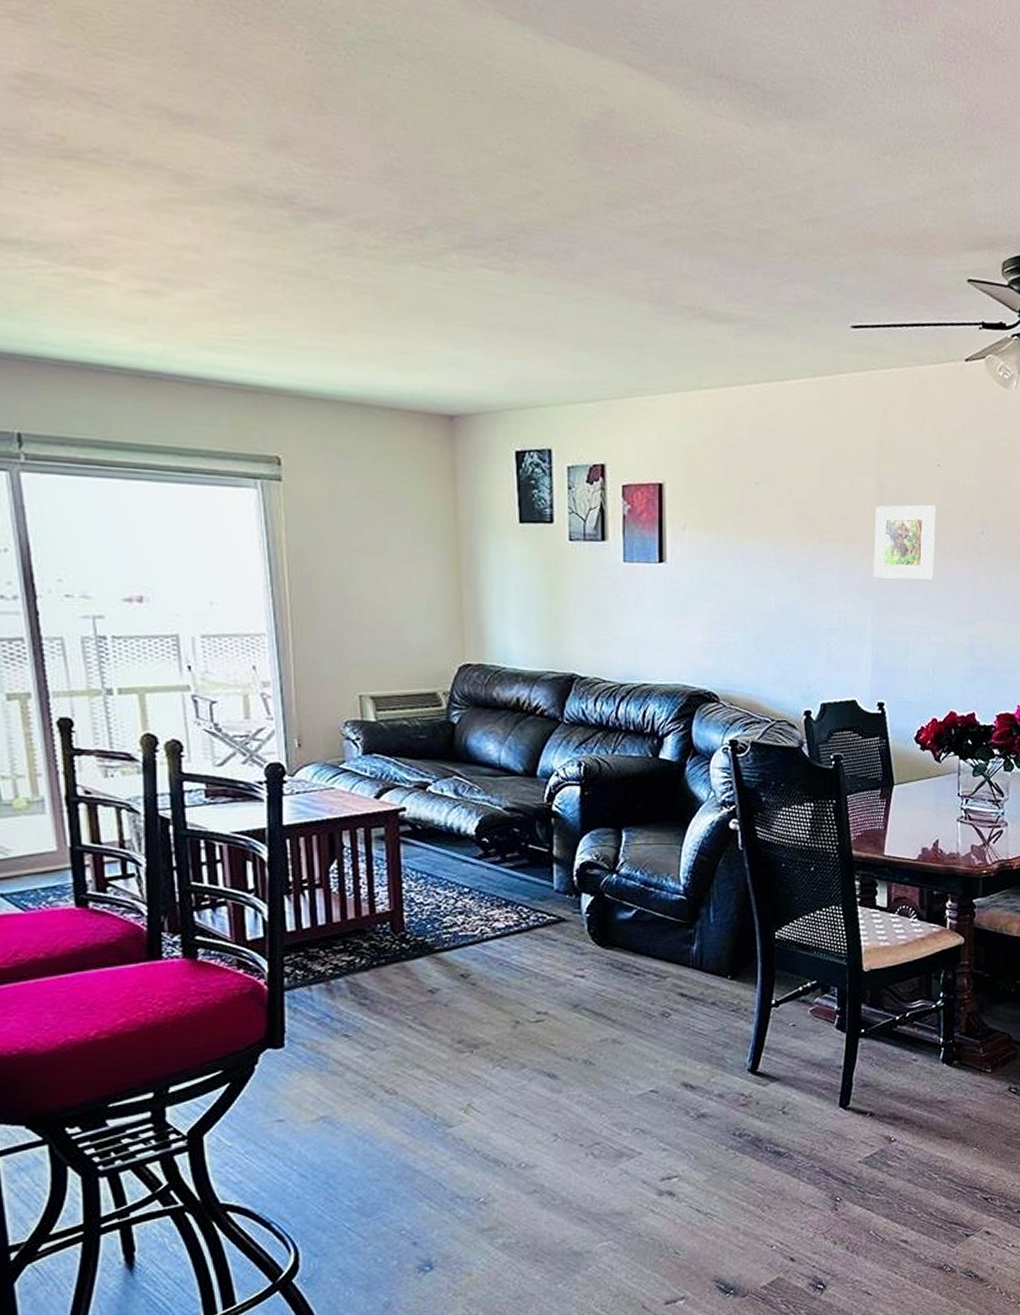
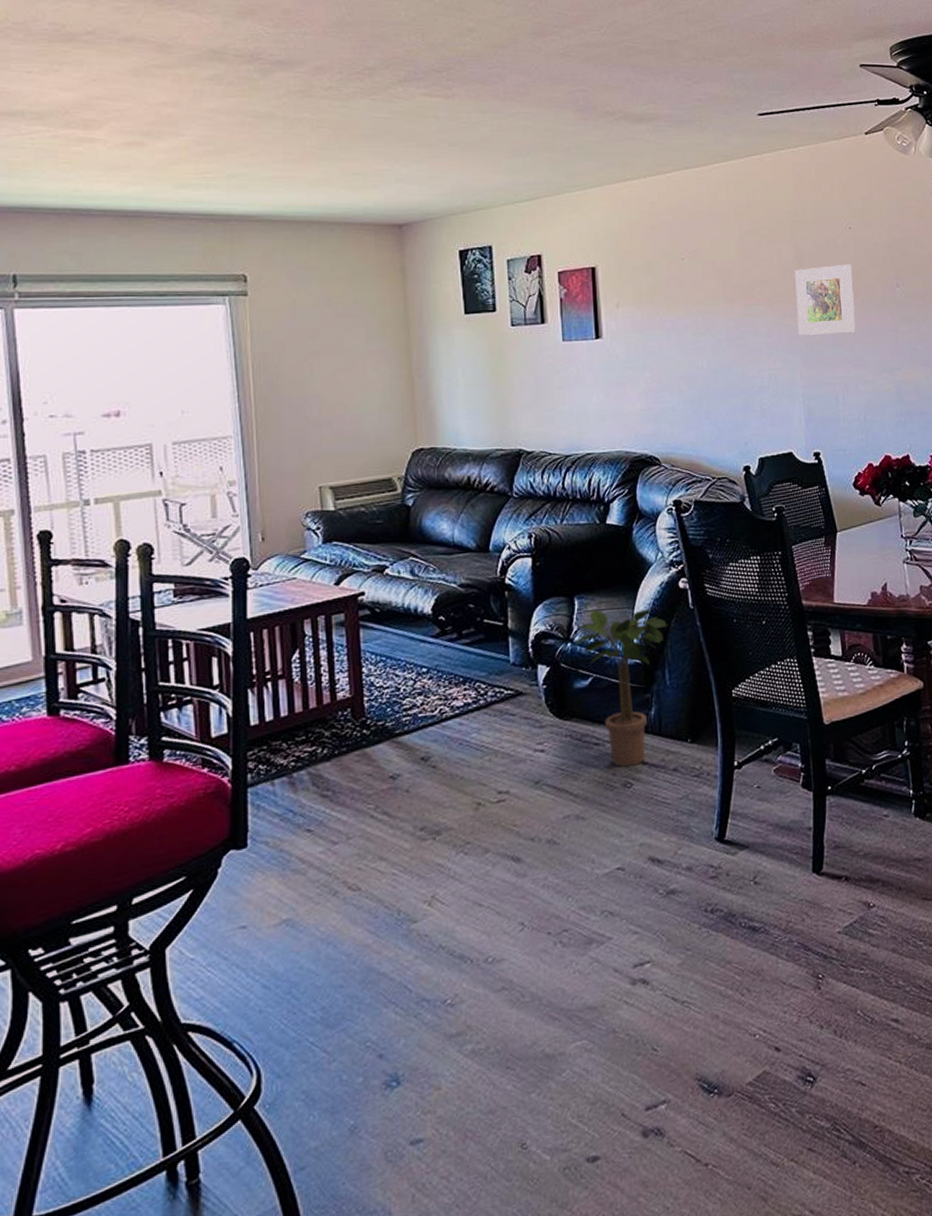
potted plant: none [620,844,715,997] -> present [574,606,667,767]

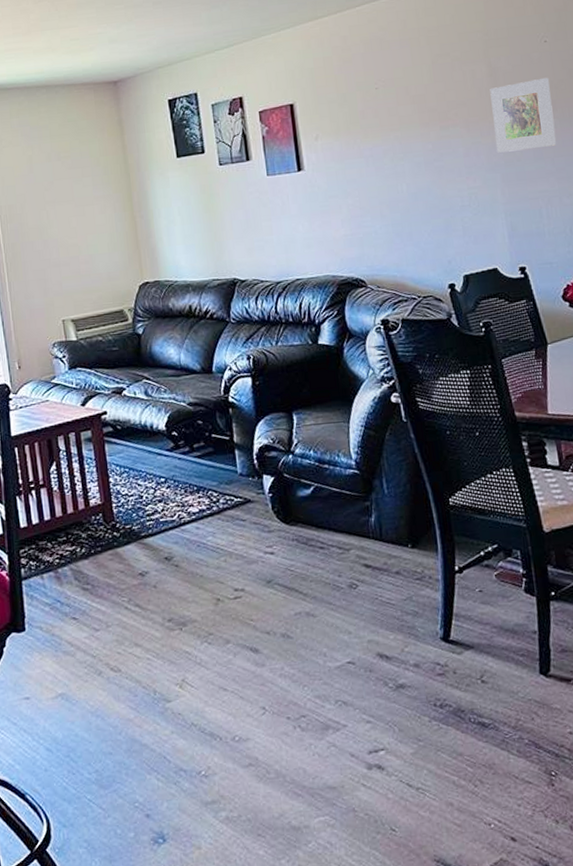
potted plant: present [574,606,667,767] -> none [295,420,382,569]

